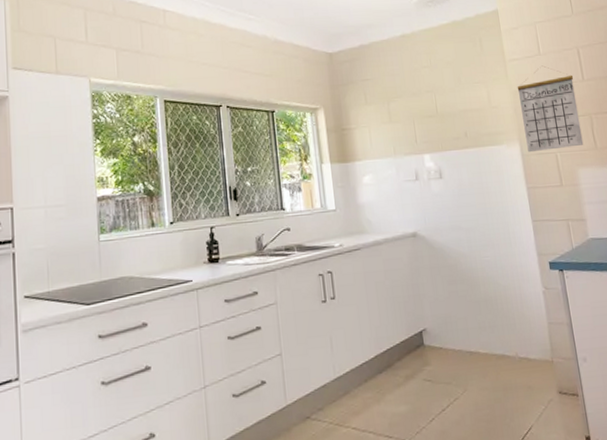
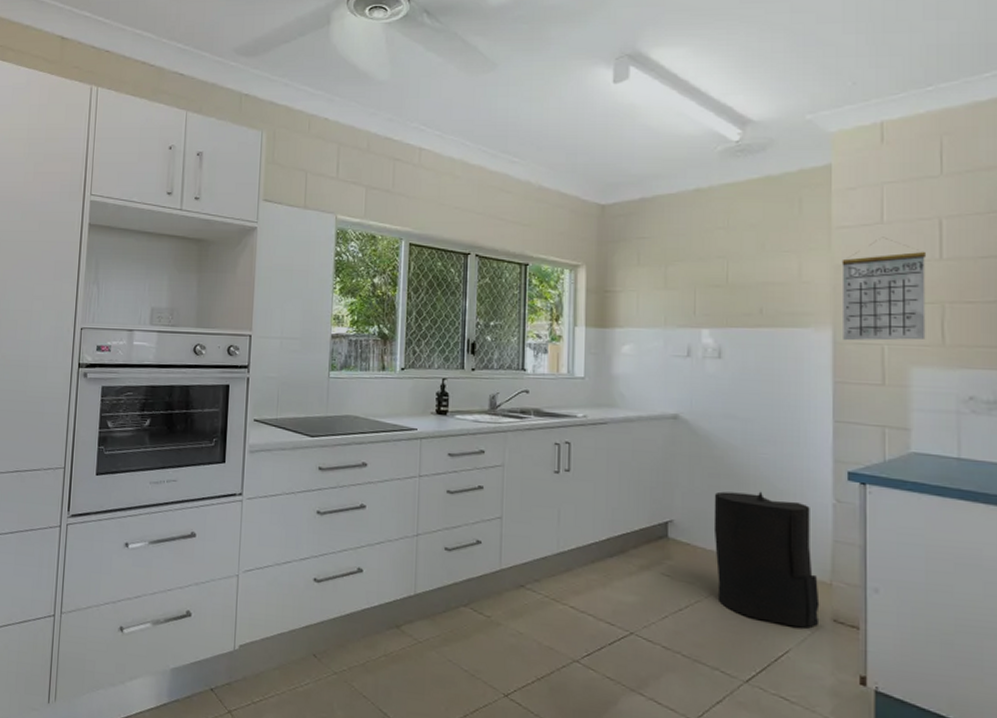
trash can: none [454,290,550,406] -> present [713,491,820,628]

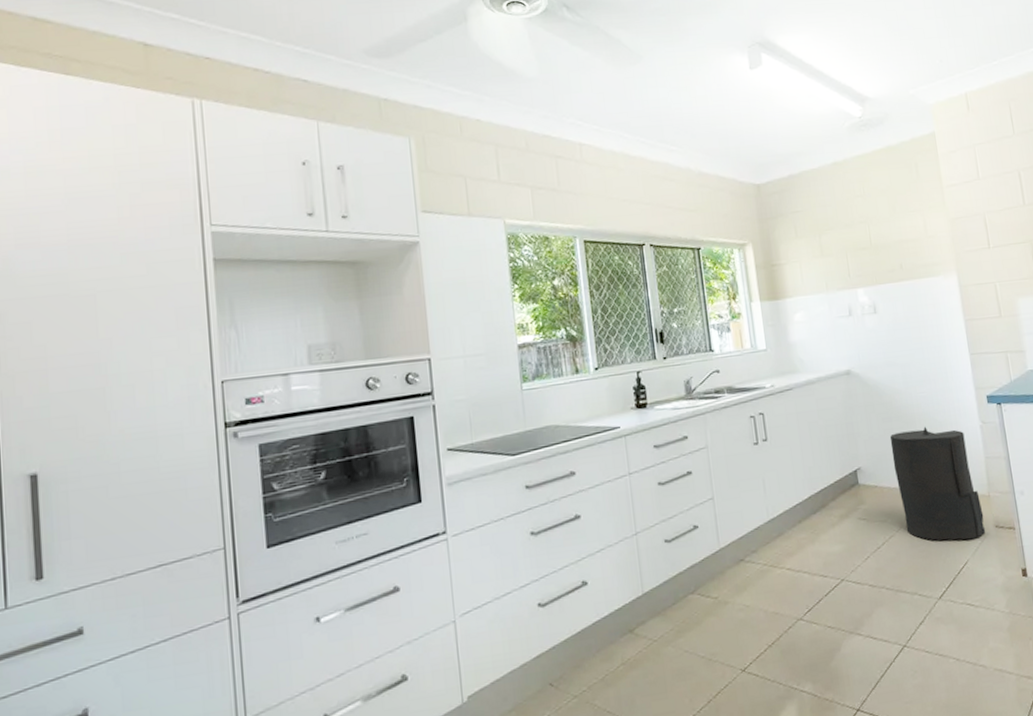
calendar: present [841,237,927,341] -> none [954,190,1024,284]

